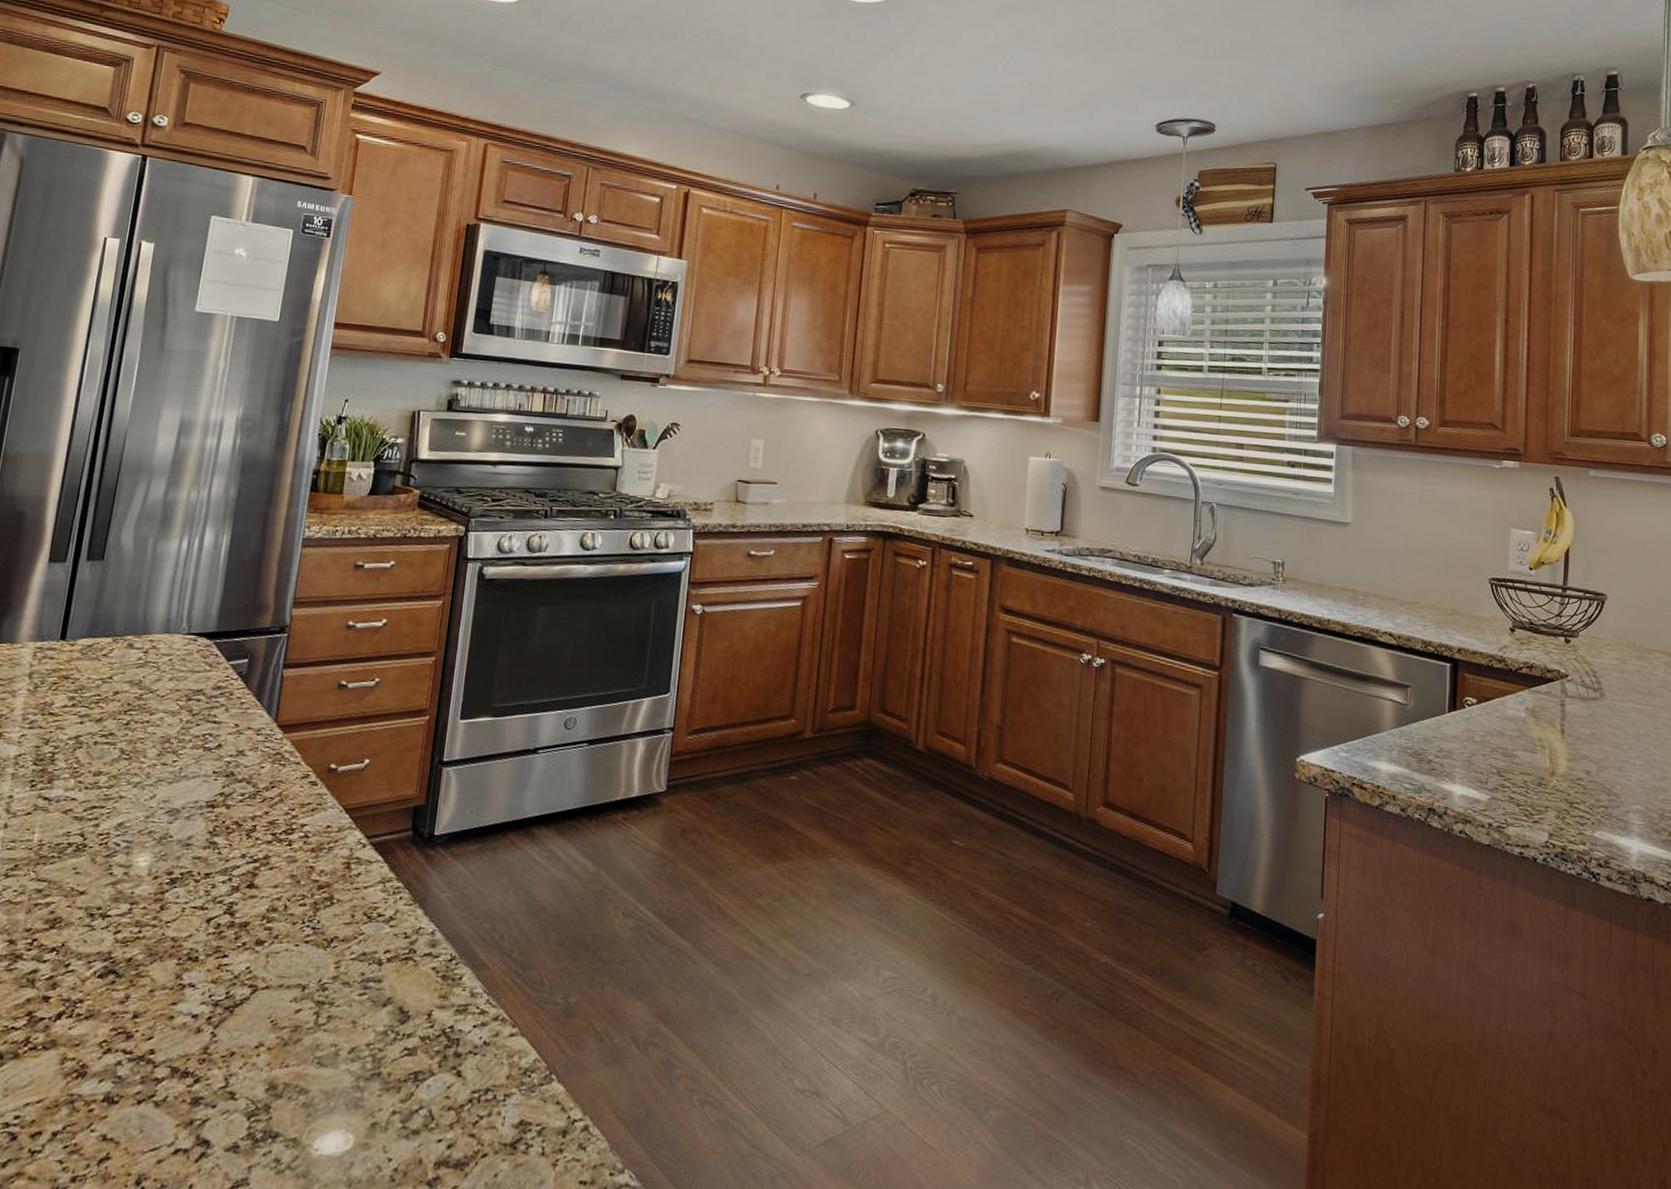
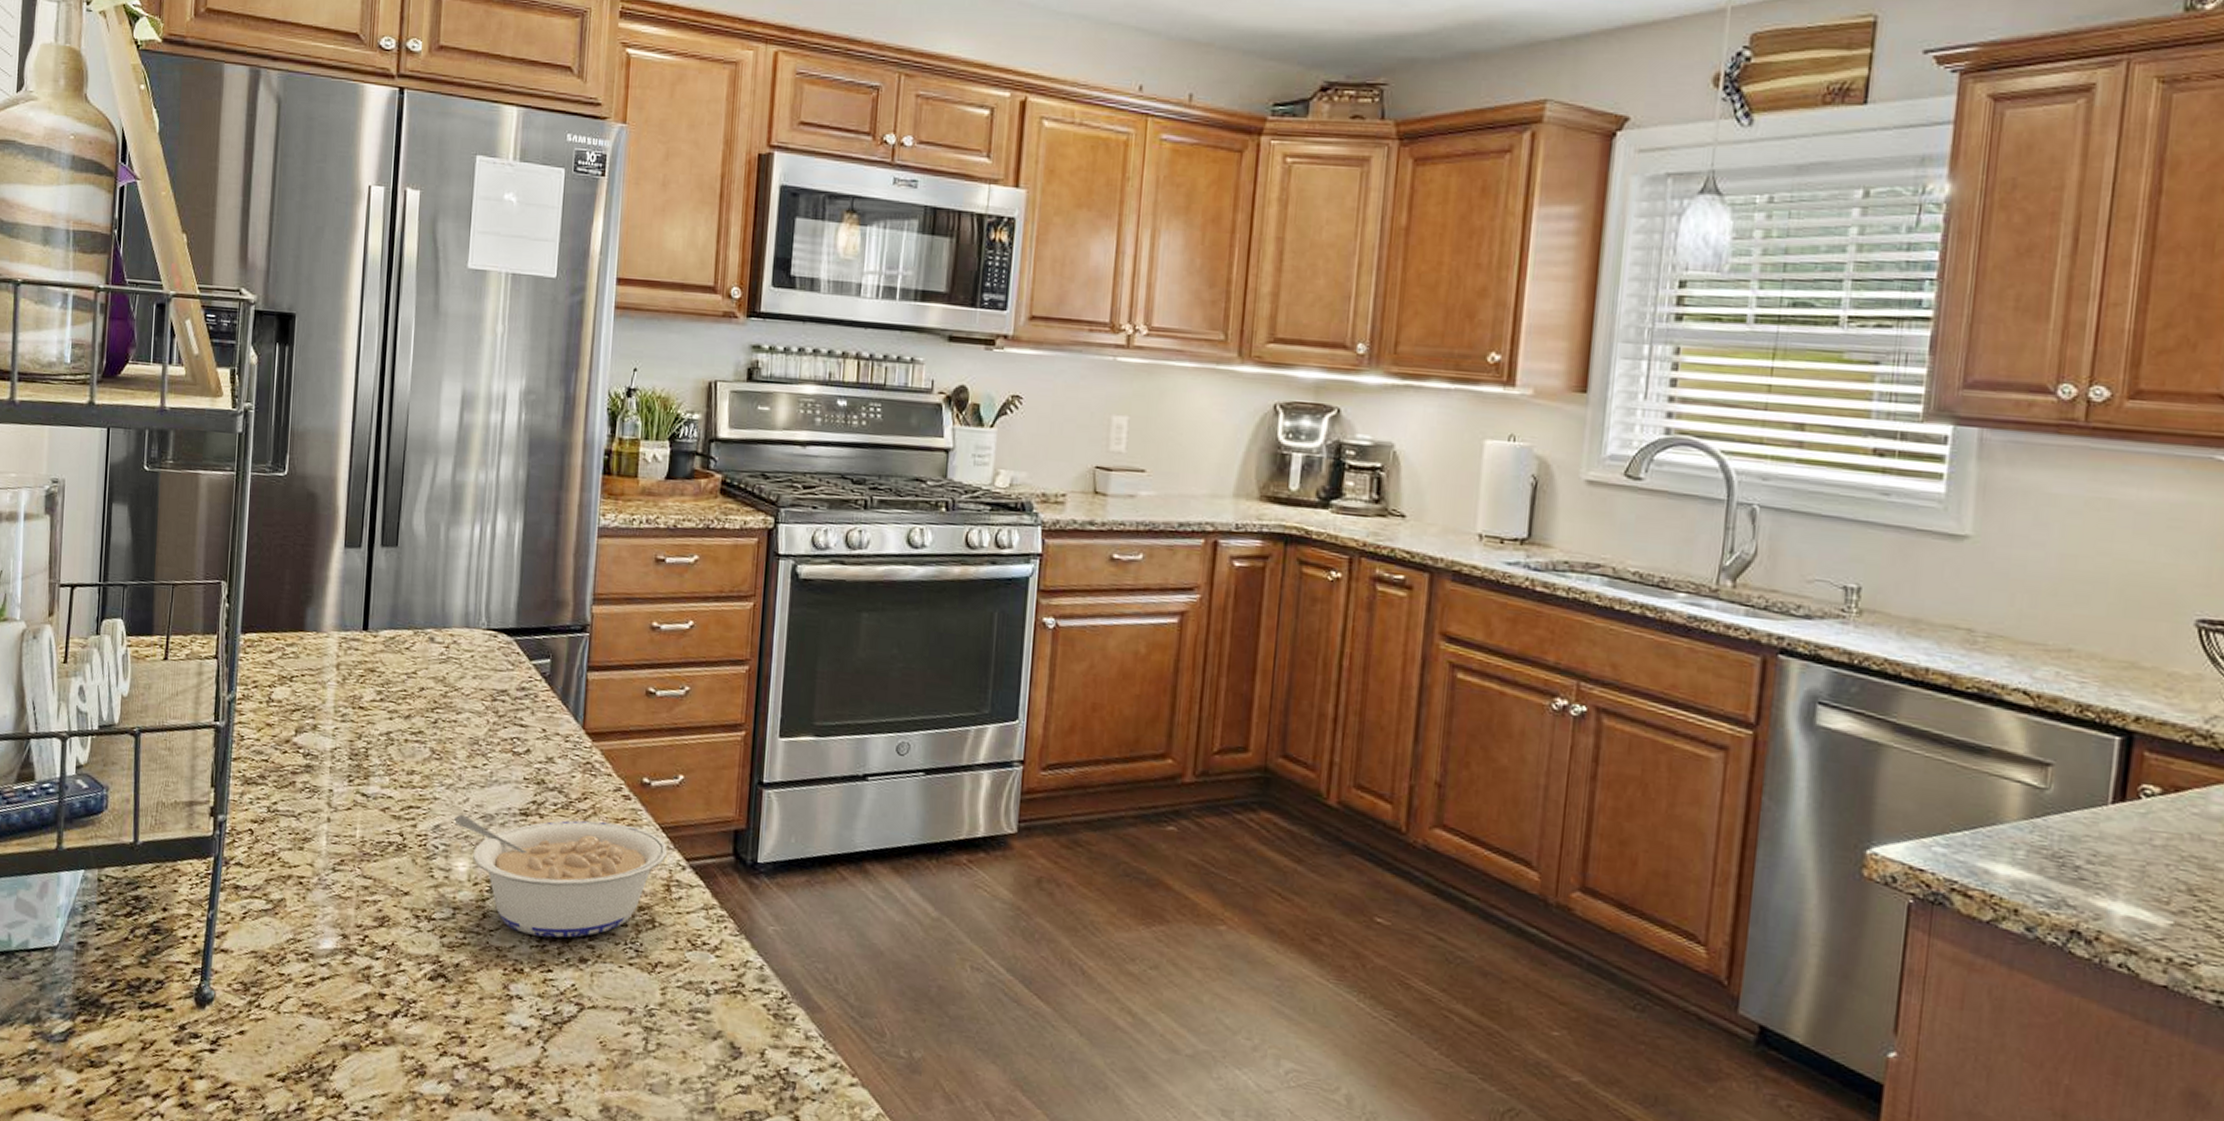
legume: none [137,807,350,924] -> present [453,814,668,938]

